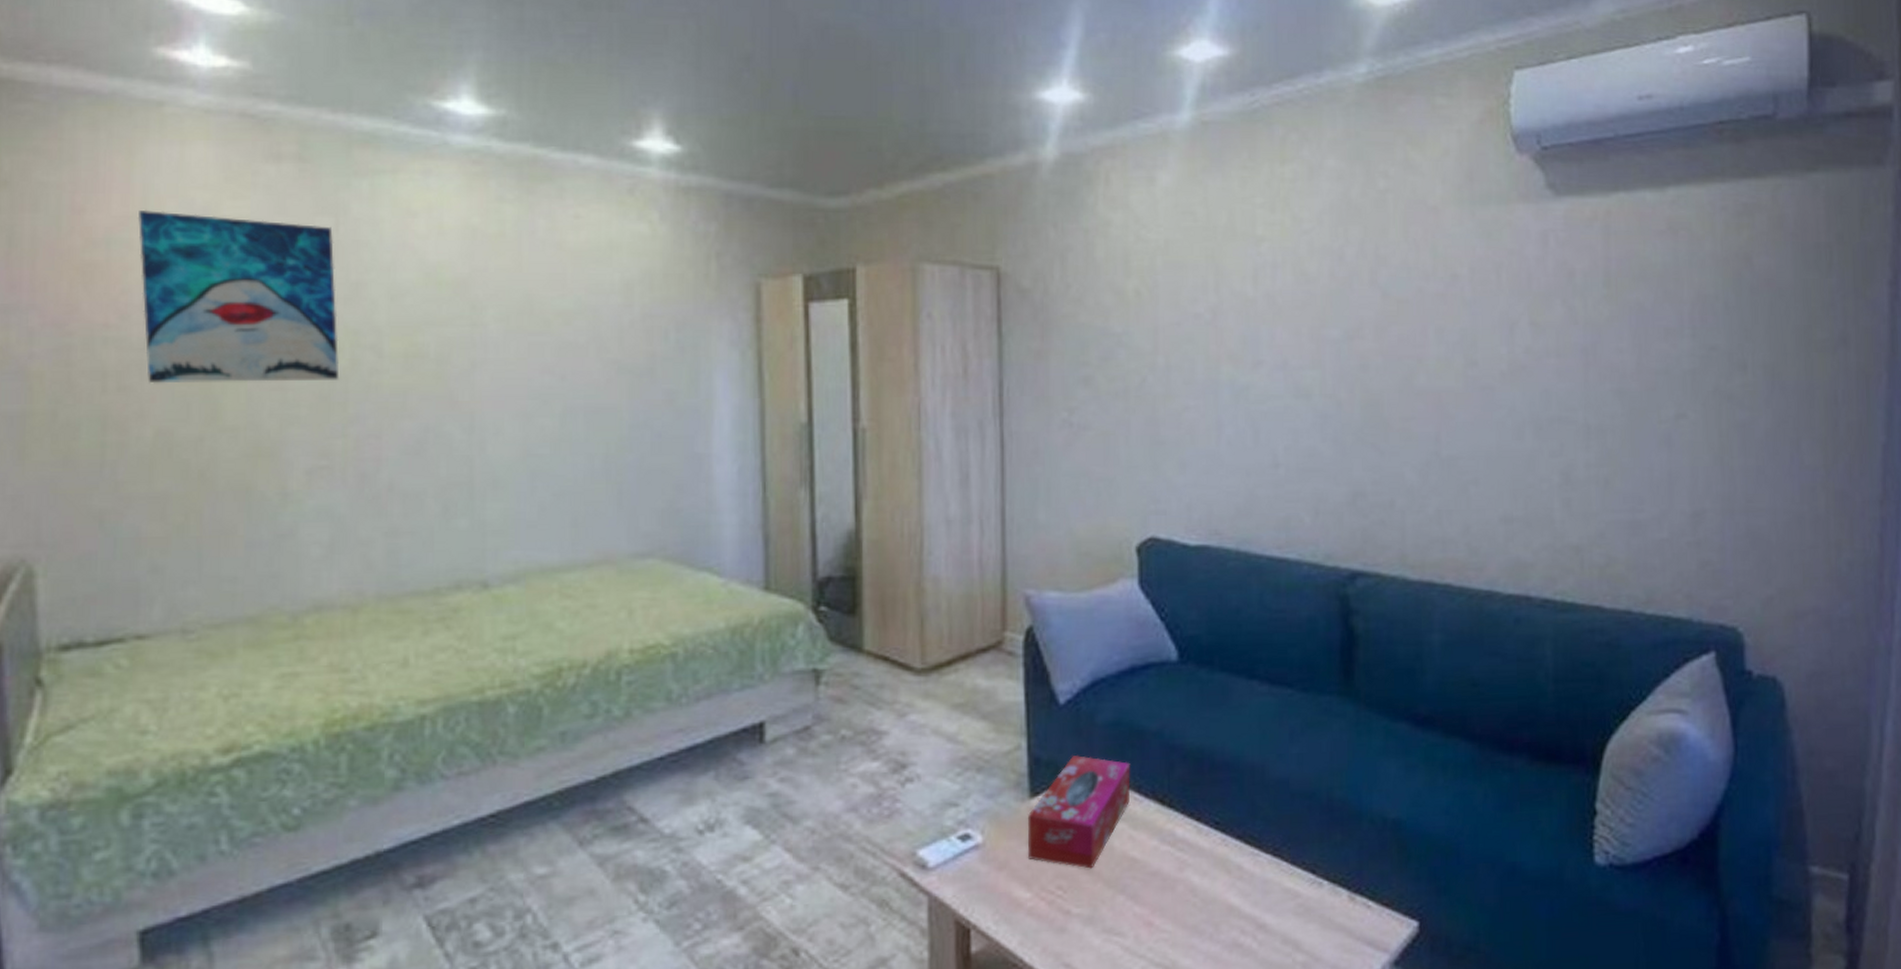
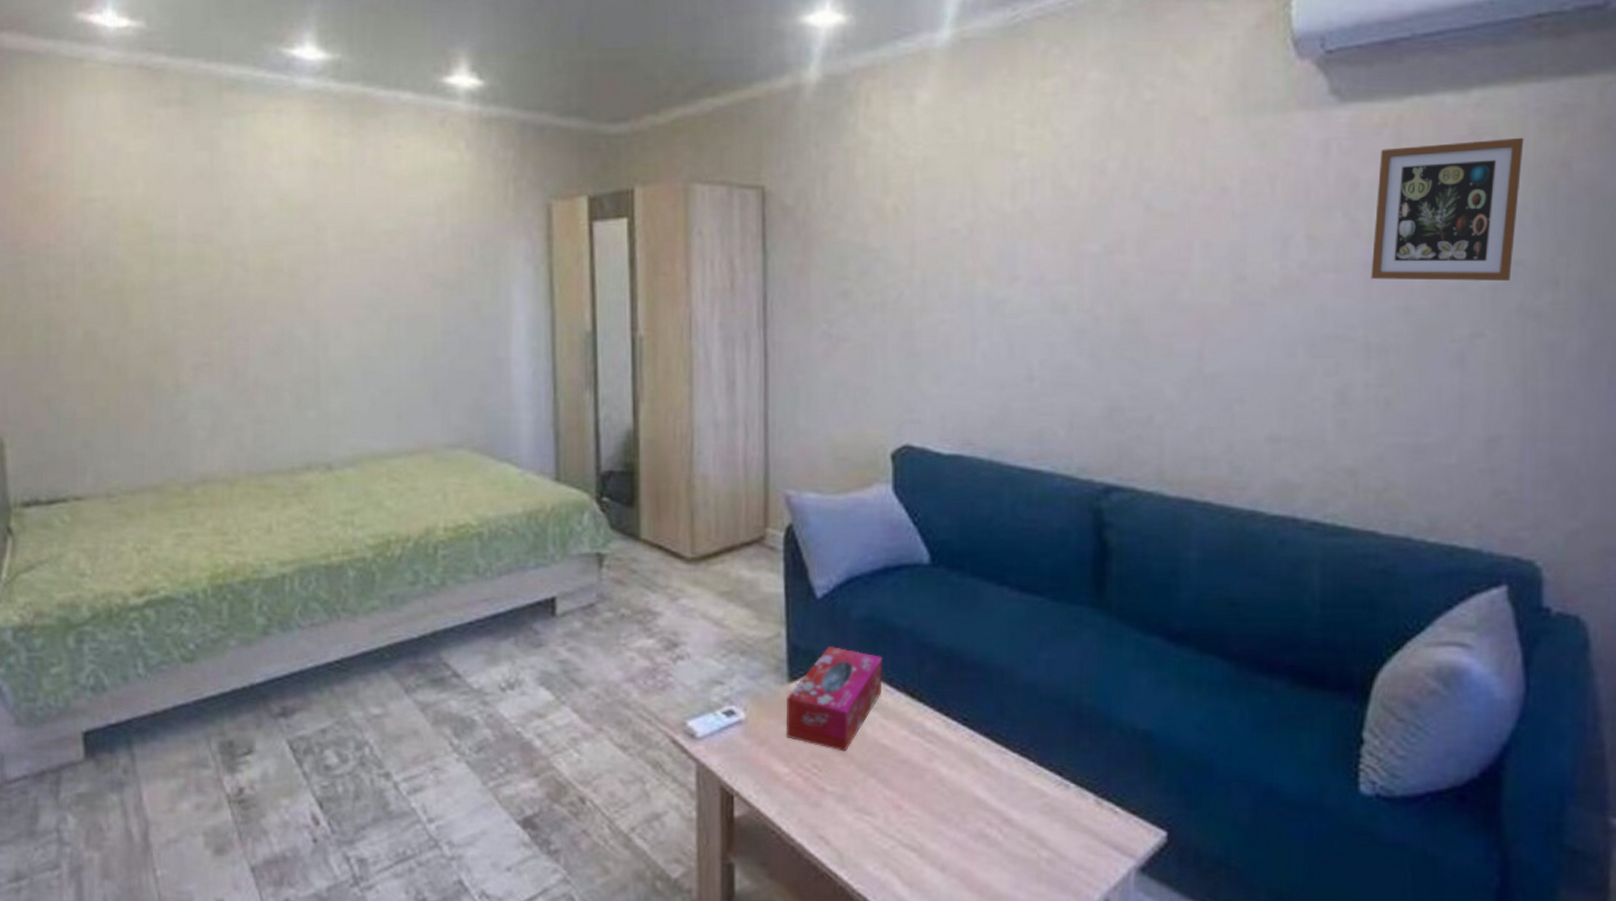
wall art: present [137,209,340,384] -> none [67,149,216,293]
picture frame: none [1588,232,1713,365] -> present [1371,137,1524,281]

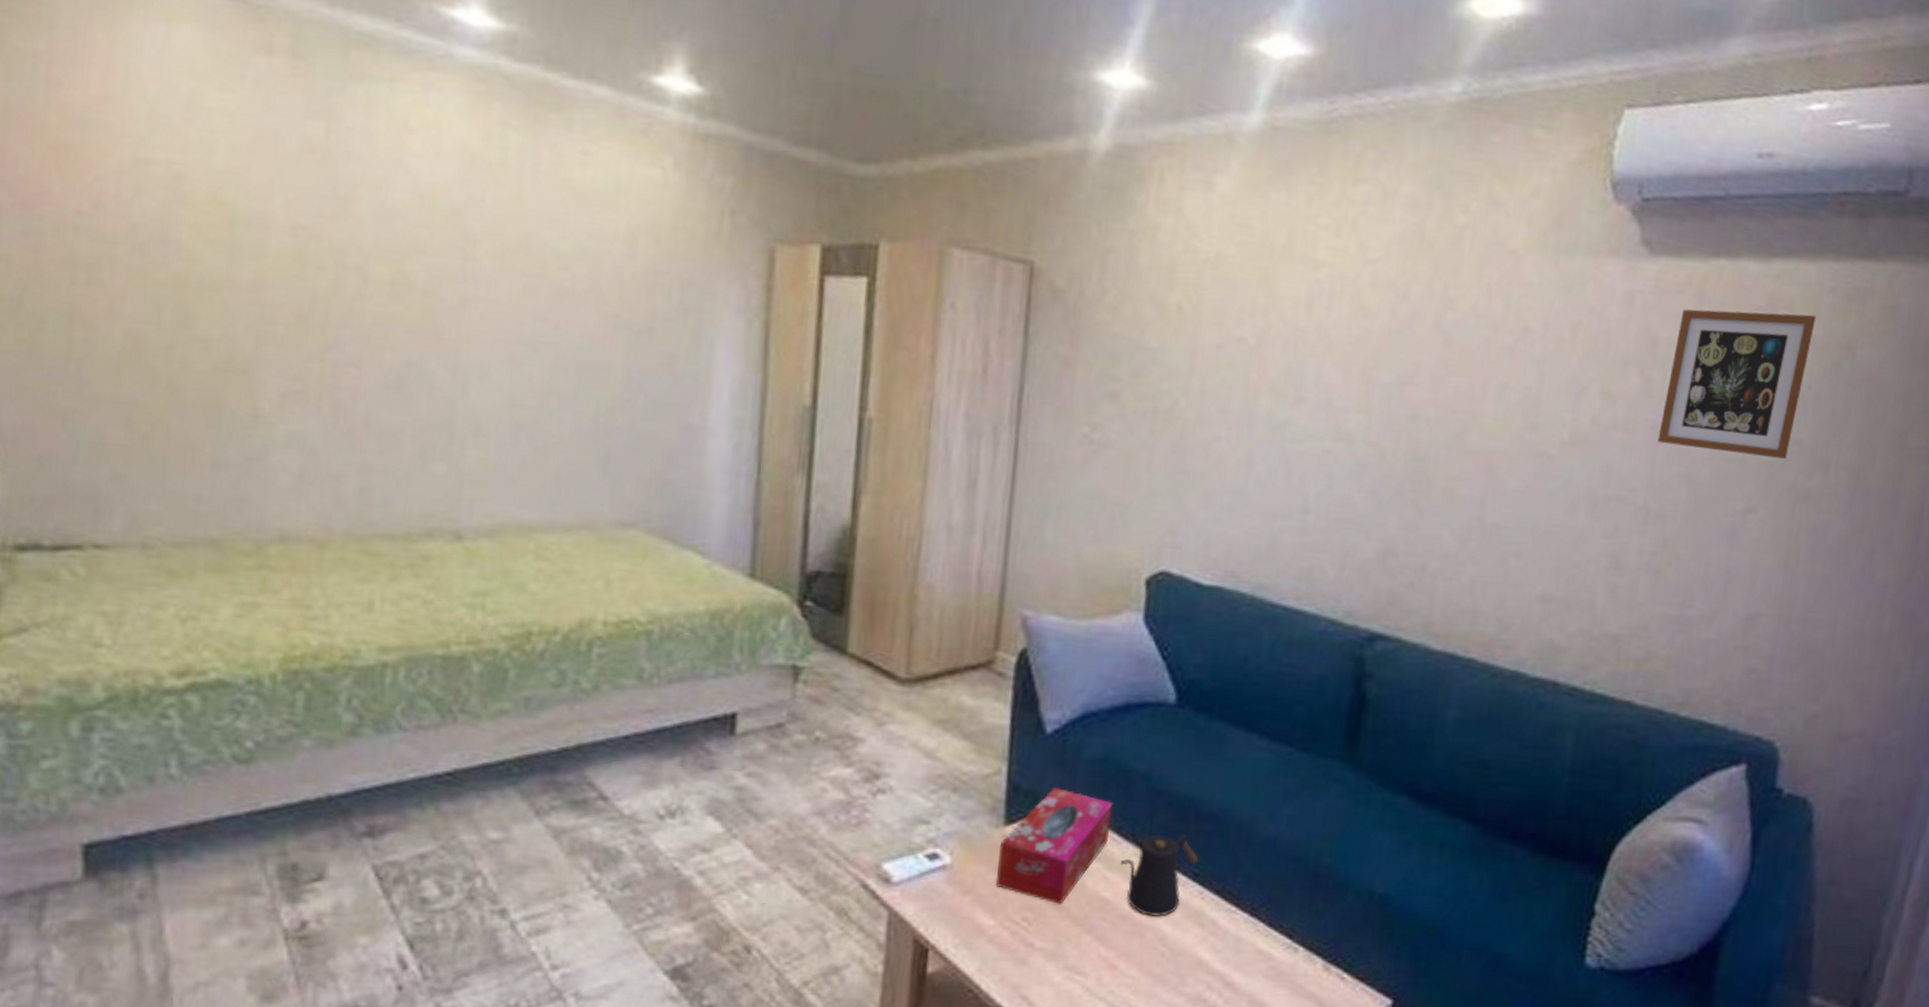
kettle: none [895,683,965,759] -> present [1120,834,1198,917]

